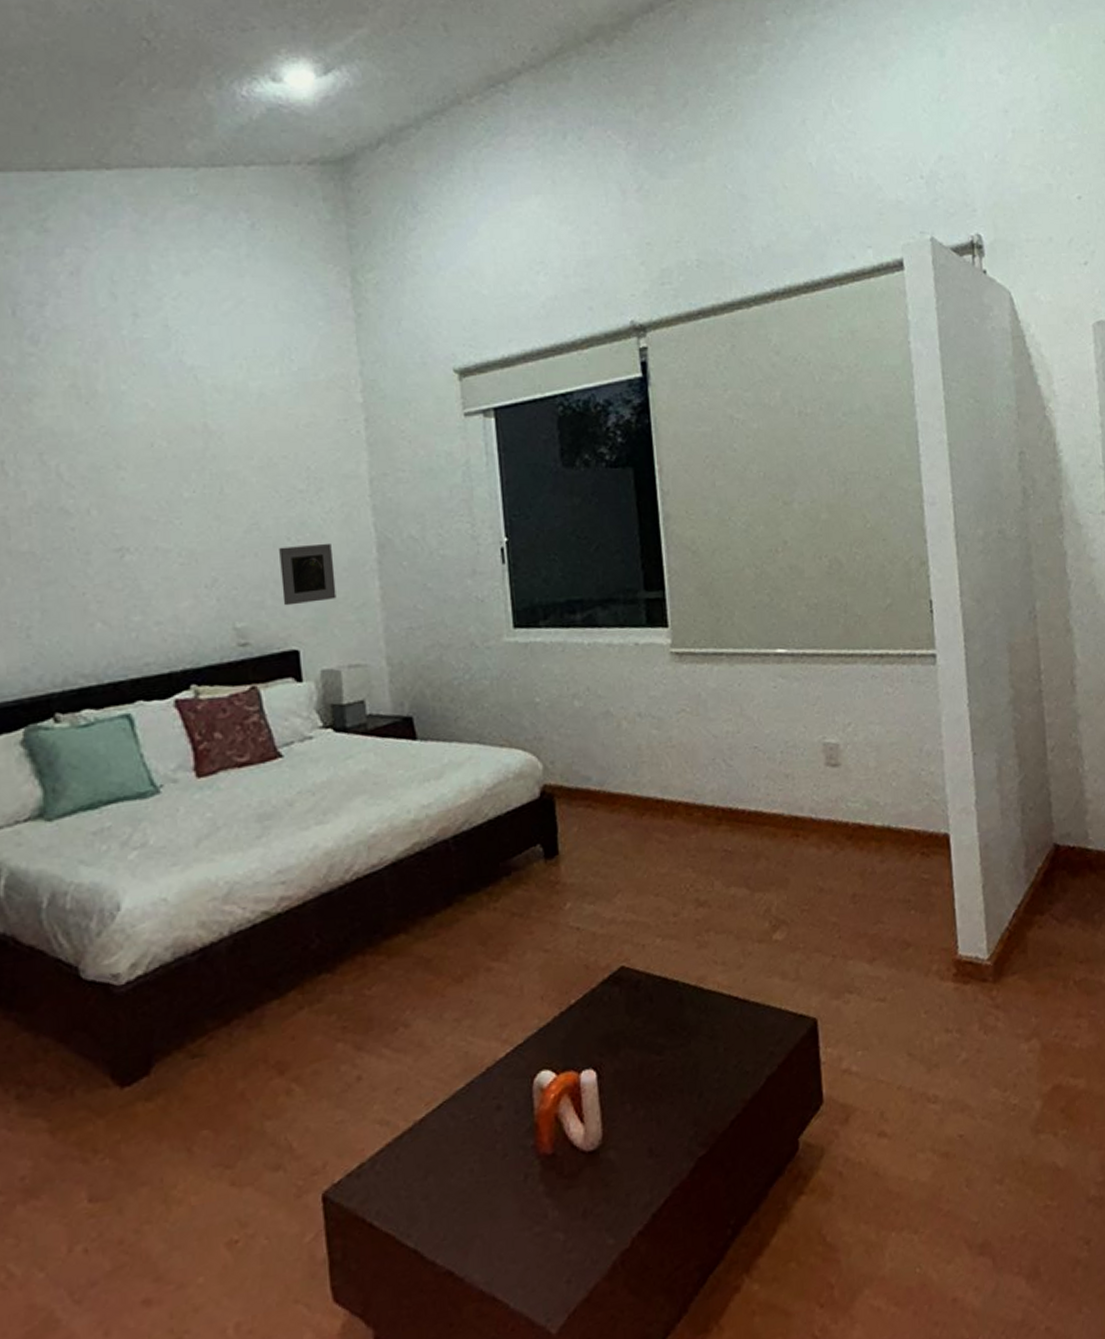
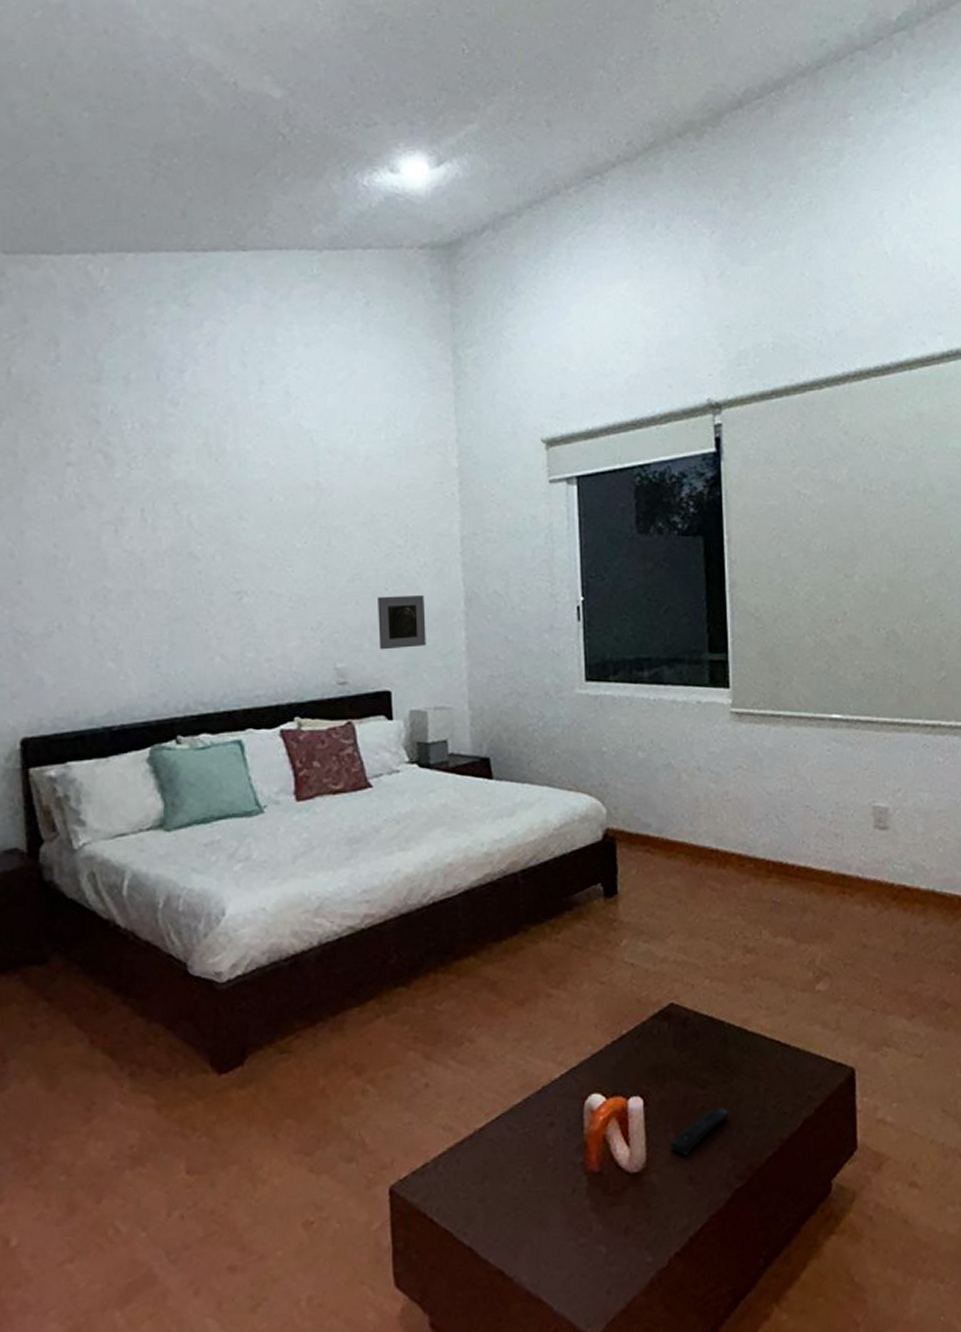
remote control: none [626,1073,688,1128] -> present [669,1108,729,1156]

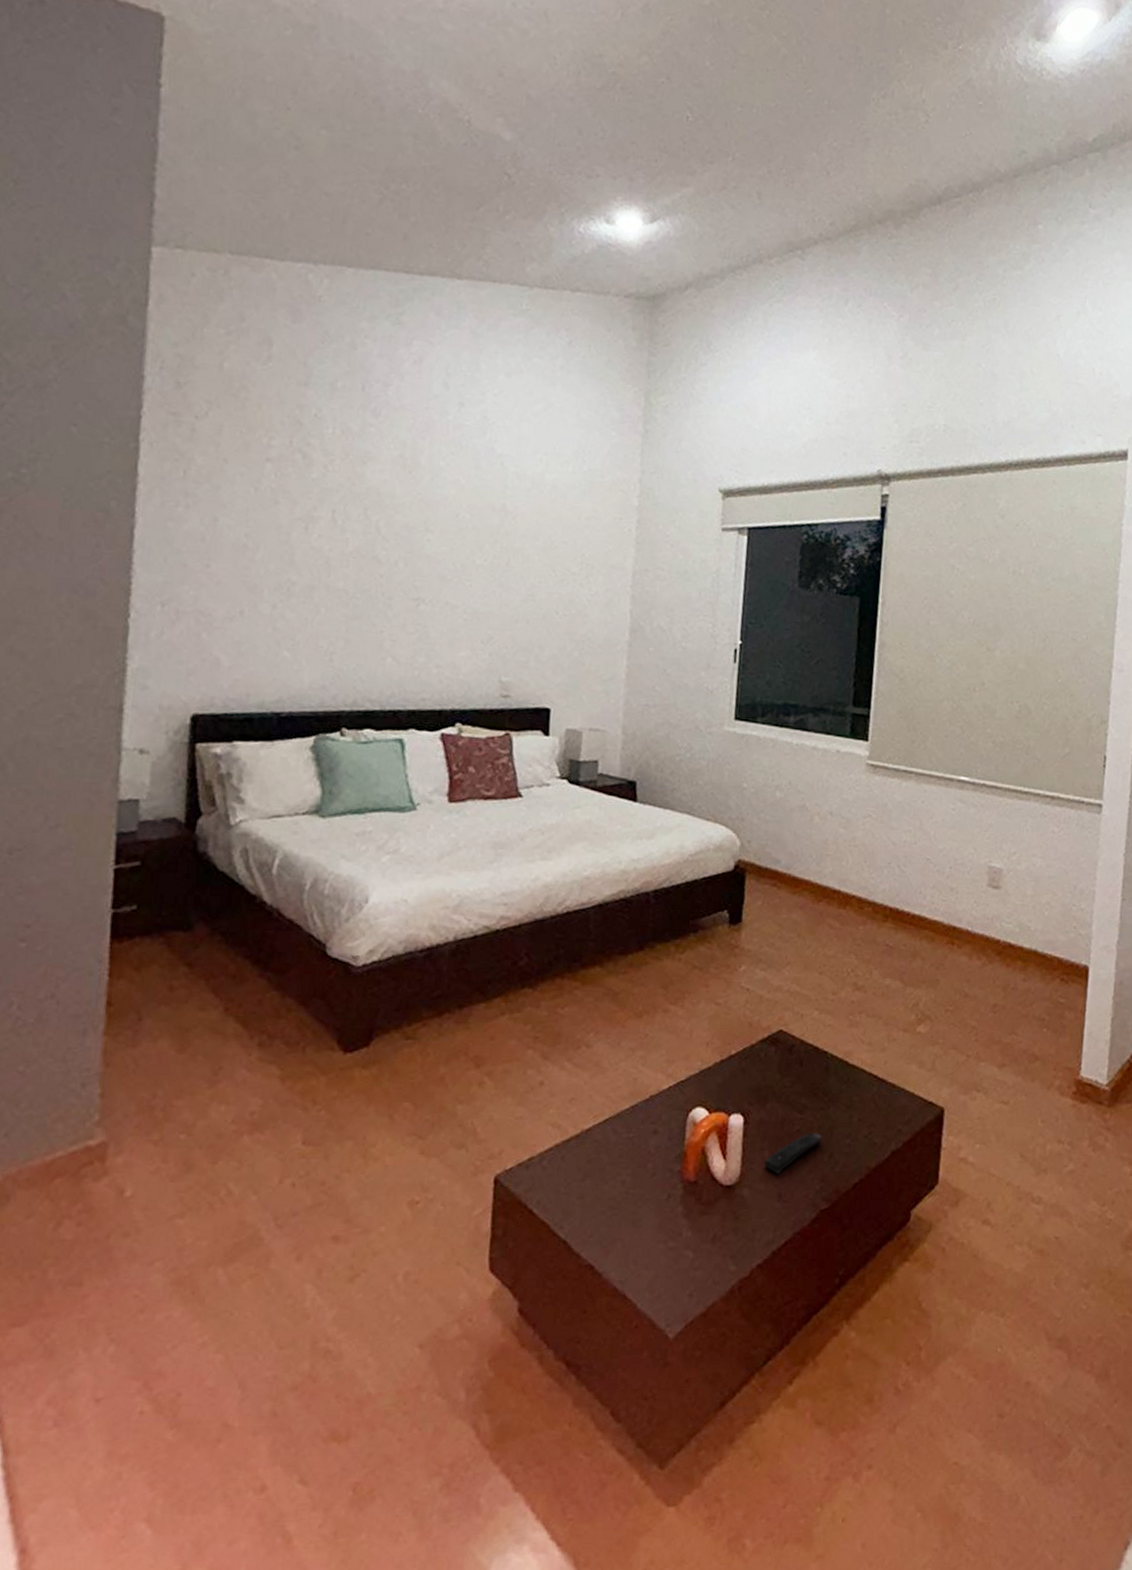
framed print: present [378,596,426,650] -> none [544,618,592,670]

